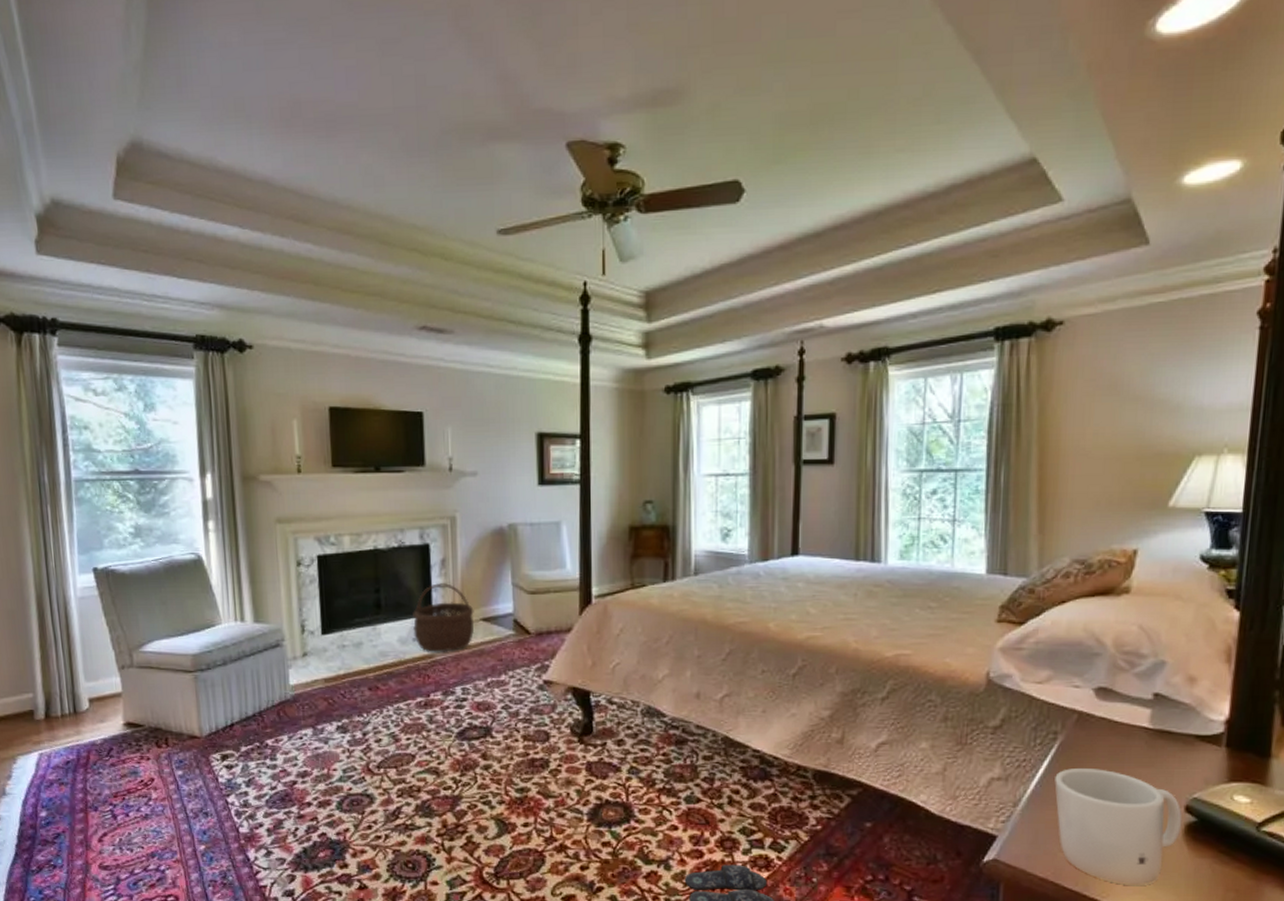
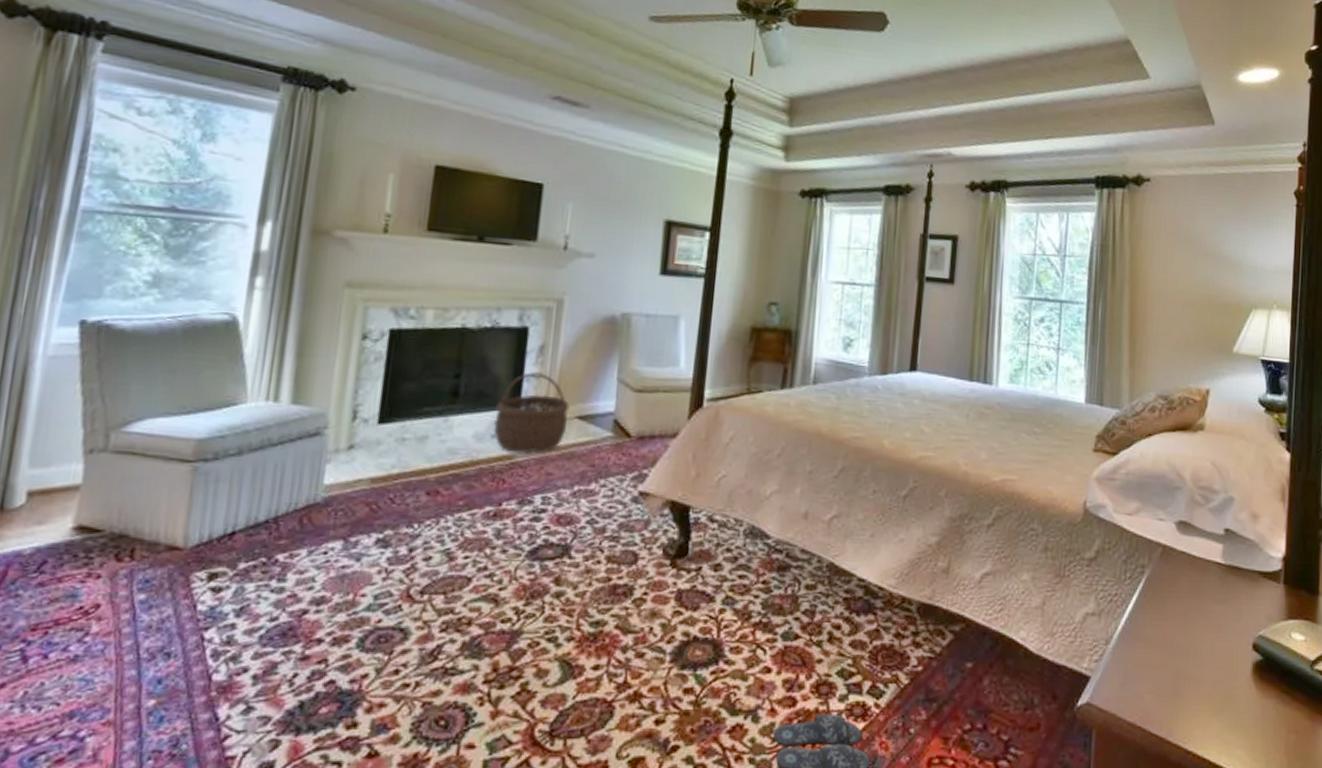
mug: present [1054,767,1183,886] -> none [1142,603,1251,730]

